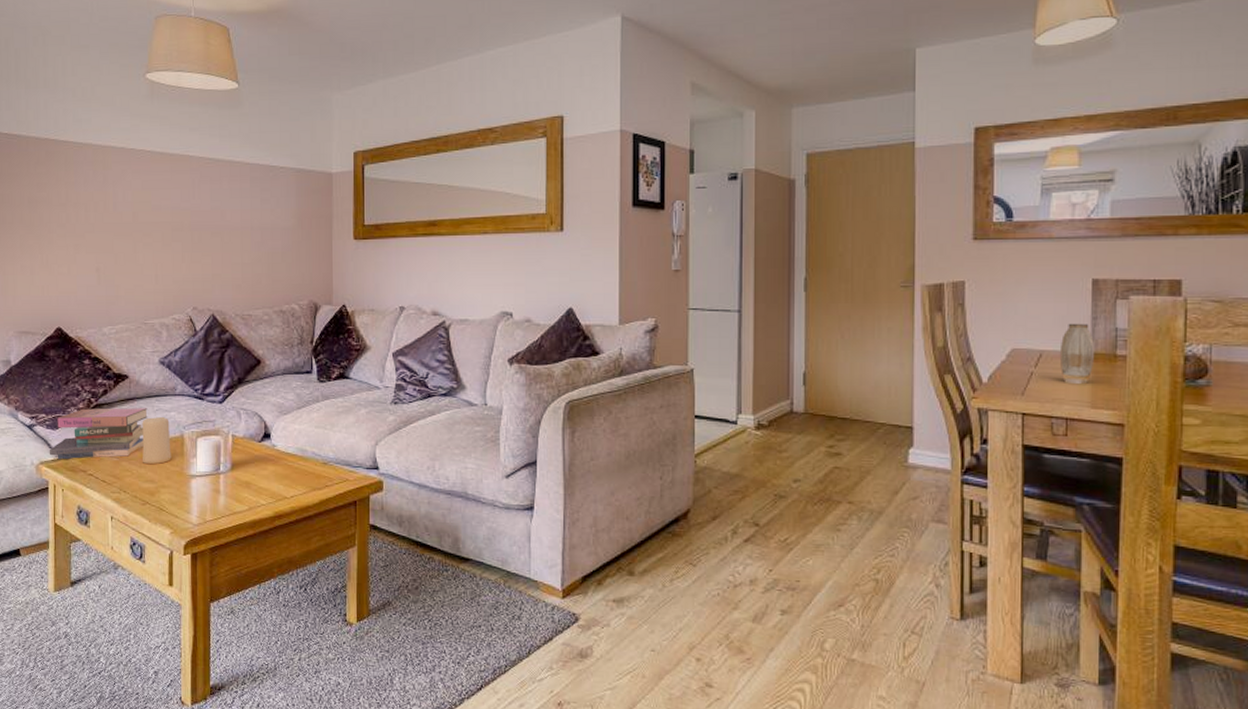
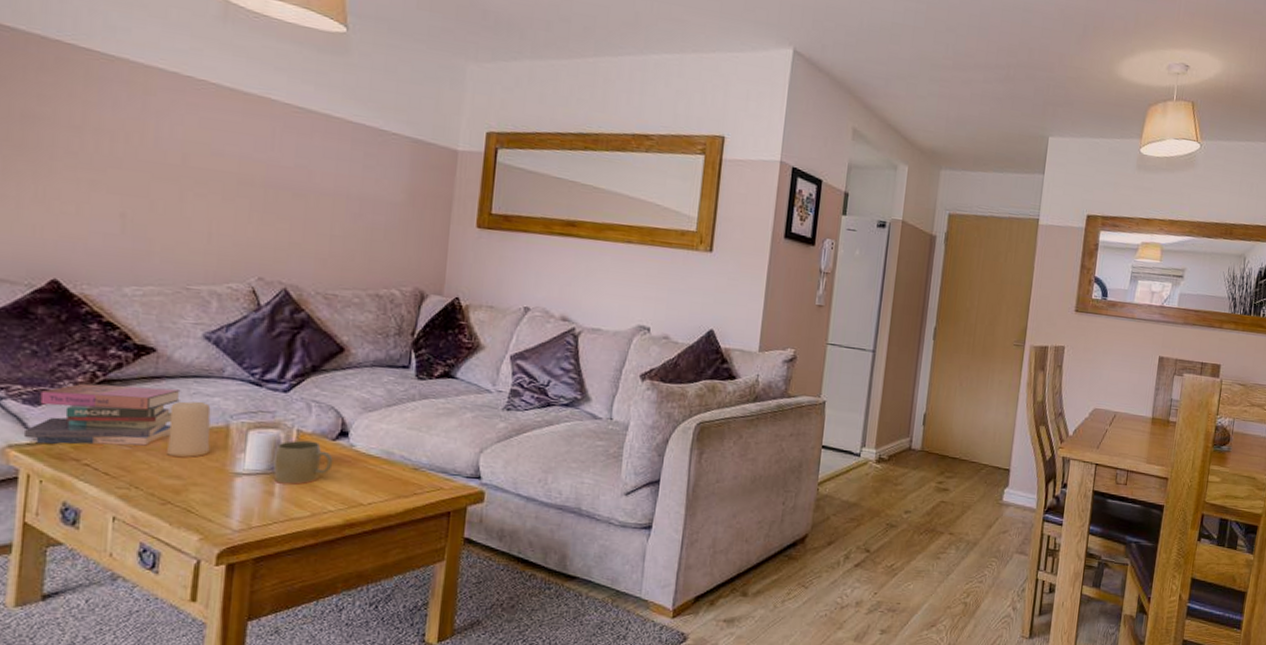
mug: none [218,444,261,483] -> present [273,440,333,485]
vase: present [1059,323,1095,385] -> none [1128,391,1155,444]

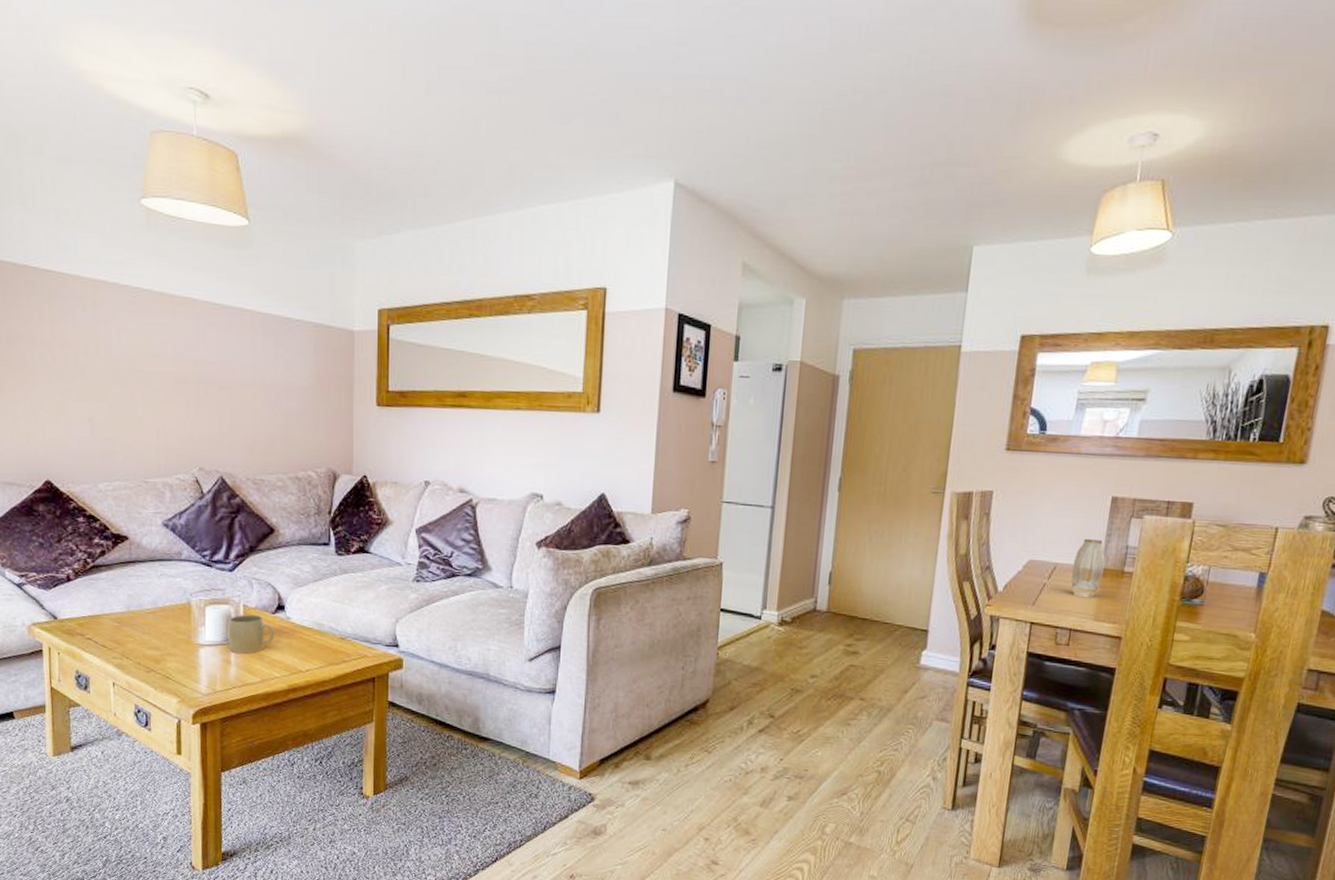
books: present [23,383,181,446] -> none [41,569,151,622]
candle: present [165,401,211,458] -> none [144,581,178,632]
vase: none [1128,391,1155,444] -> present [1071,538,1106,599]

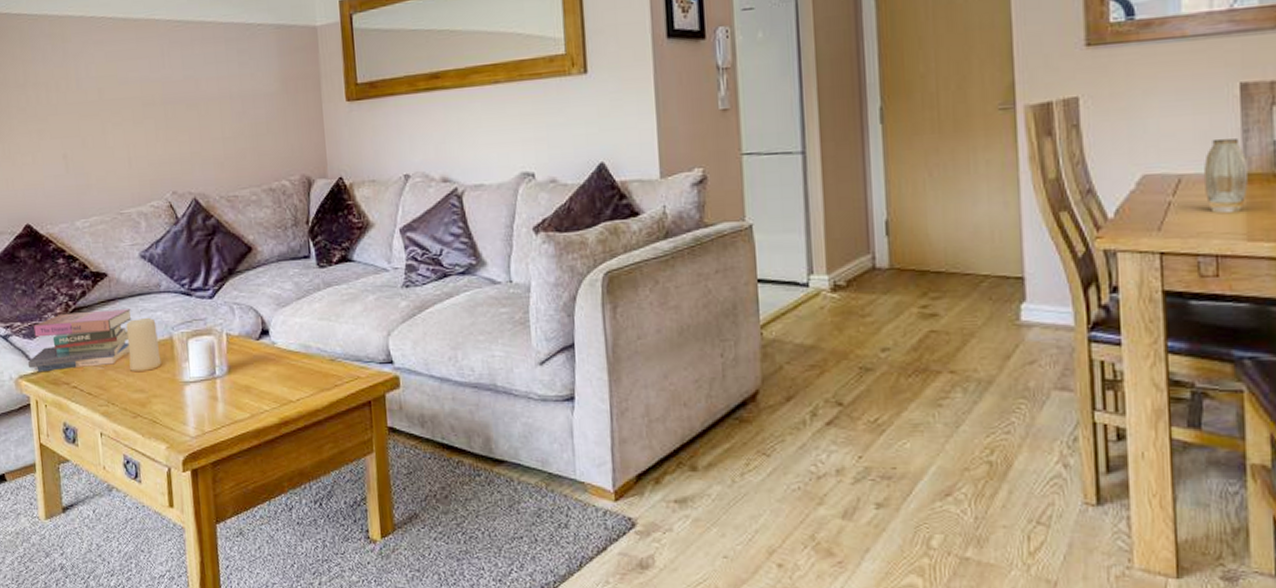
books: none [41,569,151,622] -> present [27,309,132,373]
candle: none [144,581,178,632] -> present [126,317,161,373]
mug: present [228,614,275,654] -> none [212,343,261,388]

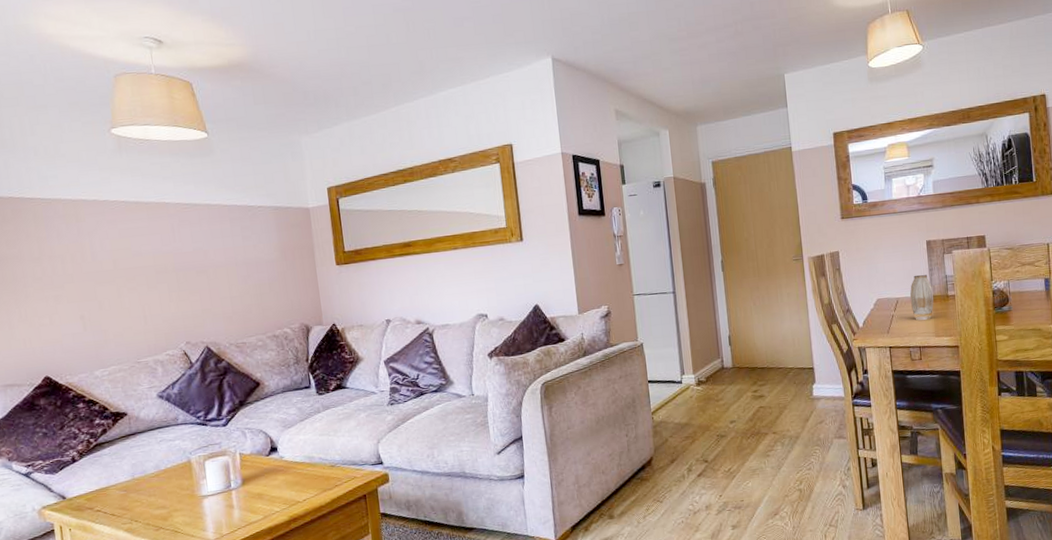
books: present [27,309,132,373] -> none [50,440,152,502]
candle: present [126,317,161,373] -> none [146,446,181,493]

